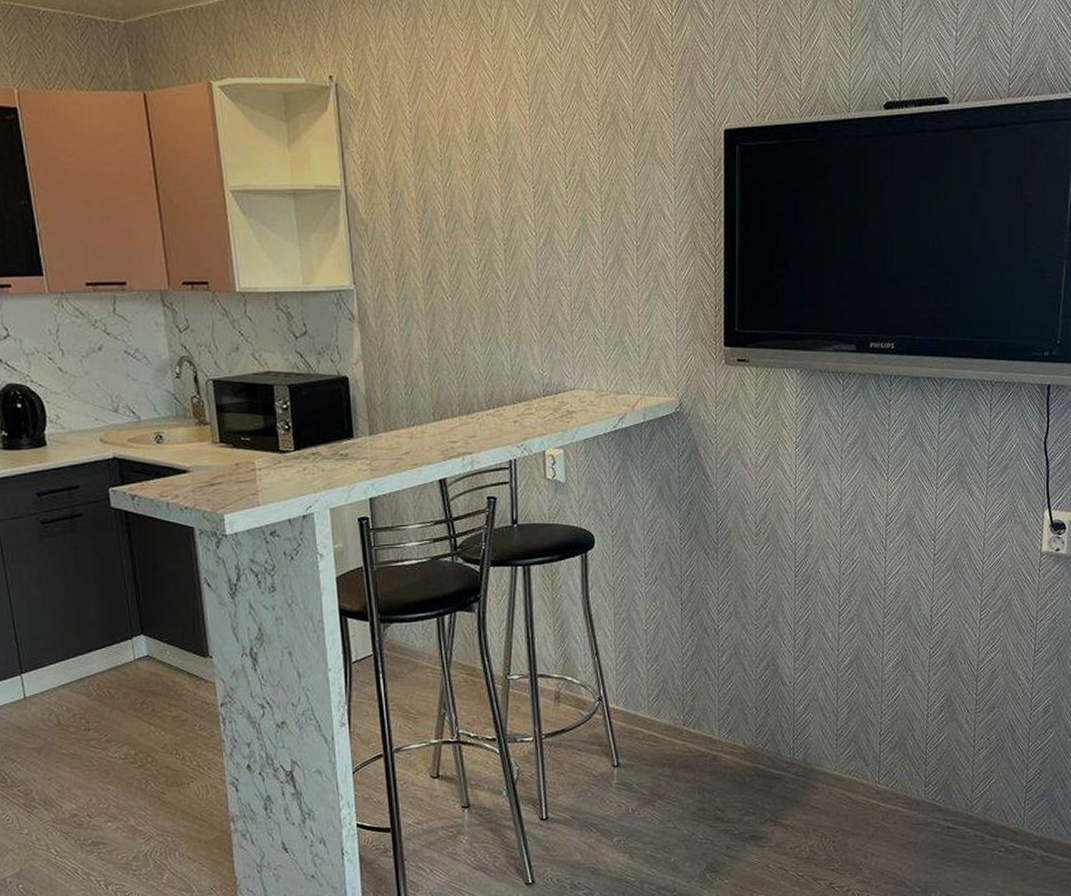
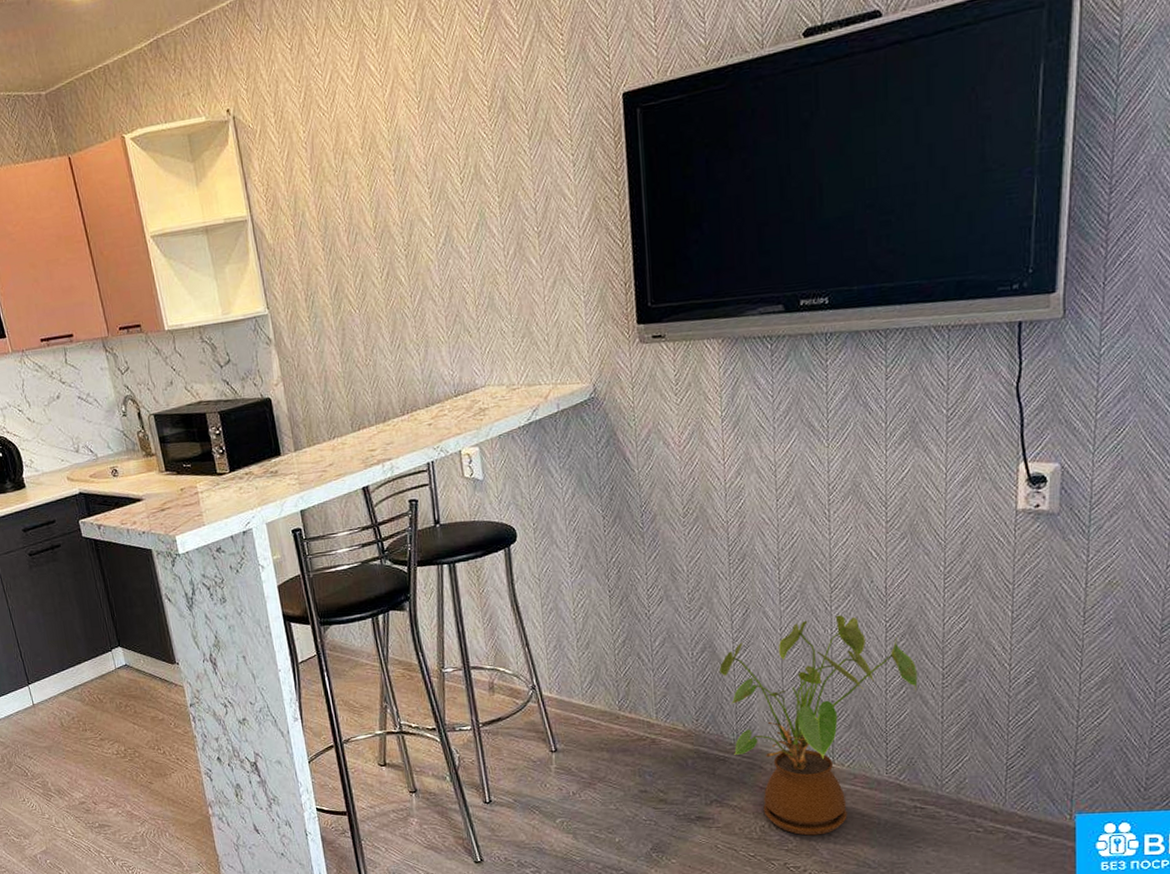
house plant: none [781,639,955,855] -> present [719,615,918,836]

